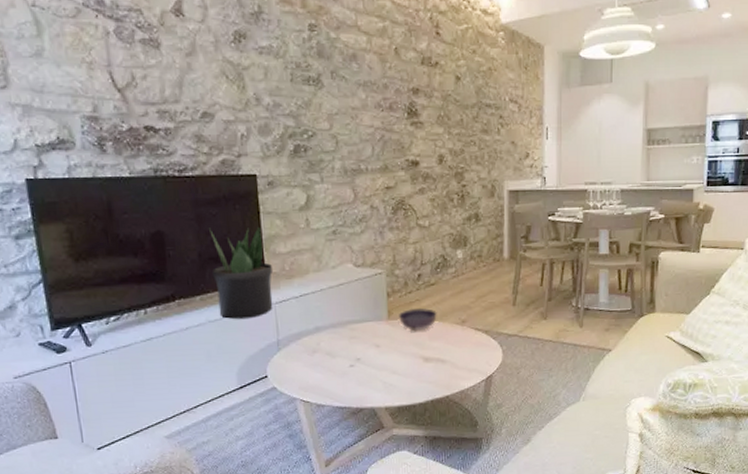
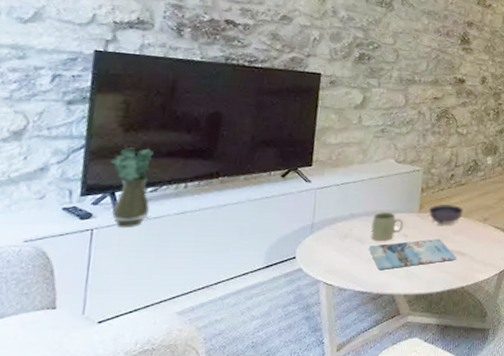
vase: none [69,275,118,360] -> present [110,144,154,229]
planter: present [209,227,274,320] -> none [260,115,321,202]
mug: none [338,322,374,354] -> present [371,212,404,242]
magazine: none [340,346,436,384] -> present [368,238,456,271]

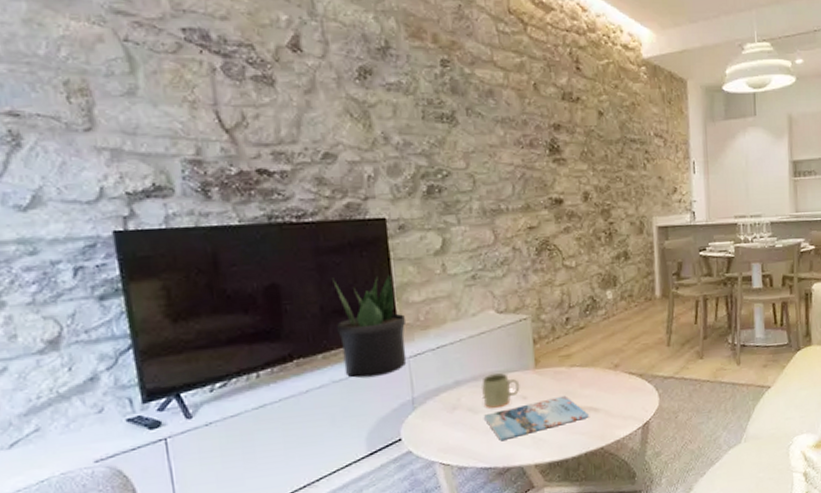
vase: present [110,144,154,229] -> none [165,337,224,434]
planter: none [260,115,321,202] -> present [333,275,407,379]
bowl: present [429,205,463,225] -> none [547,354,588,380]

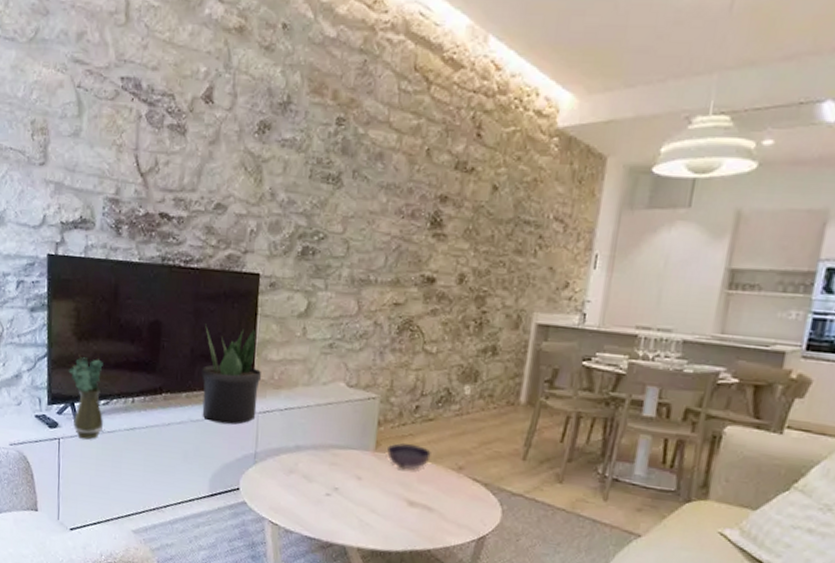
vase: none [165,337,224,434] -> present [68,354,104,441]
mug: present [480,373,520,408] -> none [318,446,357,483]
magazine: present [483,395,589,442] -> none [316,484,421,516]
bowl: none [547,354,588,380] -> present [387,443,431,471]

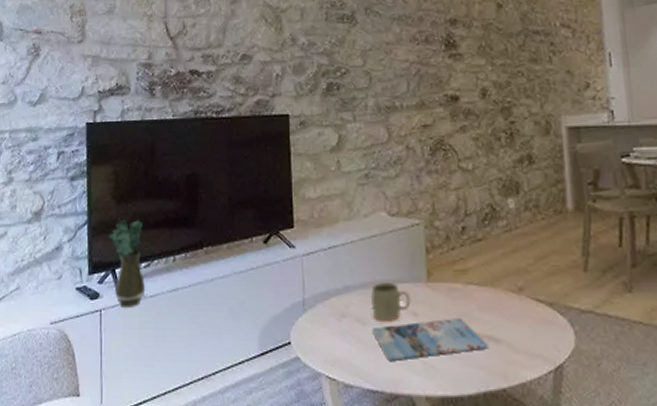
planter: present [202,325,262,426] -> none [241,170,302,273]
magazine: none [316,484,421,516] -> present [371,317,488,362]
mug: none [318,446,357,483] -> present [370,283,411,323]
bowl: present [387,443,431,471] -> none [440,270,487,299]

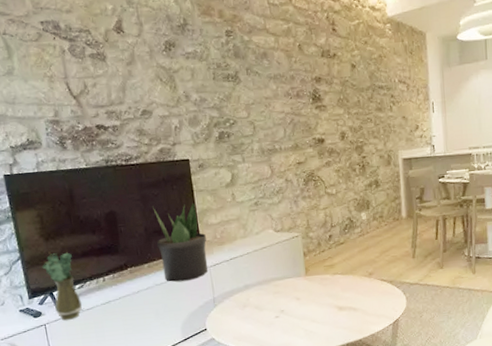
planter: none [241,170,302,273] -> present [153,203,209,283]
mug: present [370,283,411,323] -> none [264,279,295,307]
magazine: present [371,317,488,362] -> none [266,297,349,333]

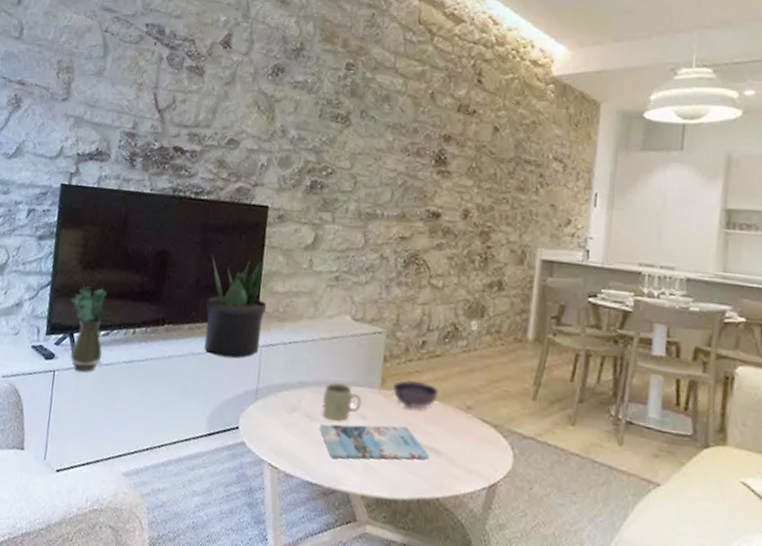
mug: none [264,279,295,307] -> present [322,383,362,423]
magazine: none [266,297,349,333] -> present [319,424,429,460]
bowl: none [315,264,348,285] -> present [393,380,438,410]

